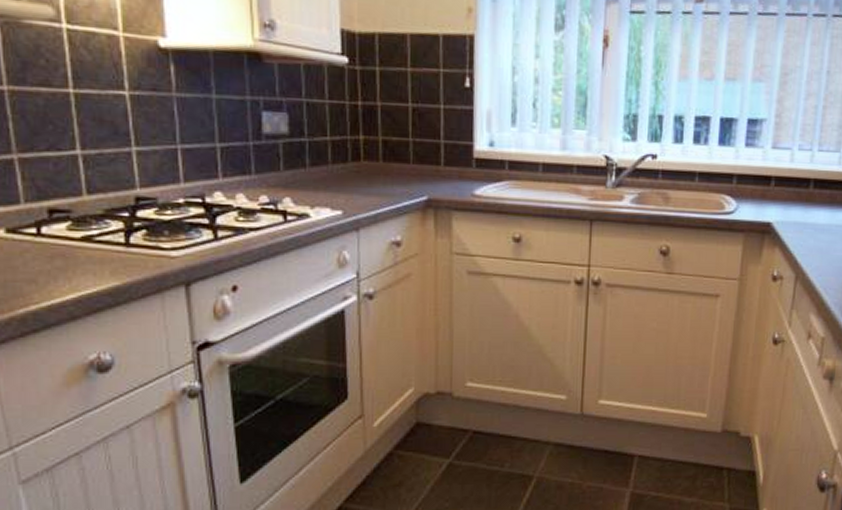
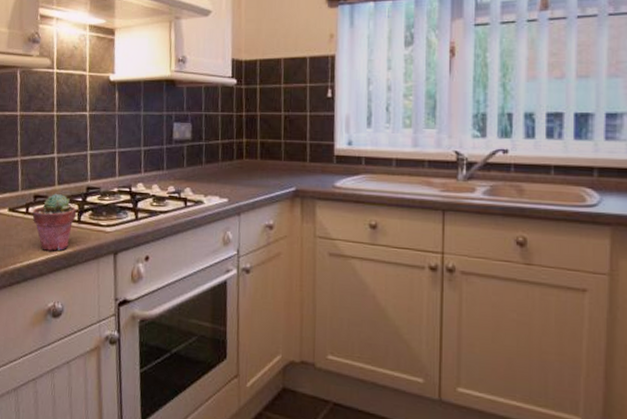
potted succulent: none [48,206,123,286] -> present [32,193,77,251]

